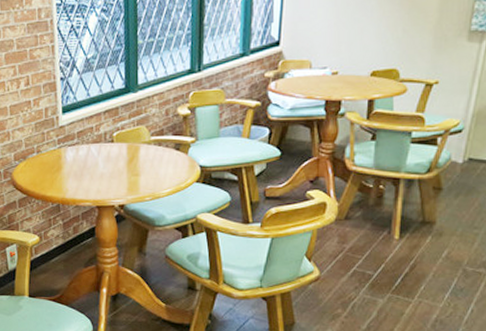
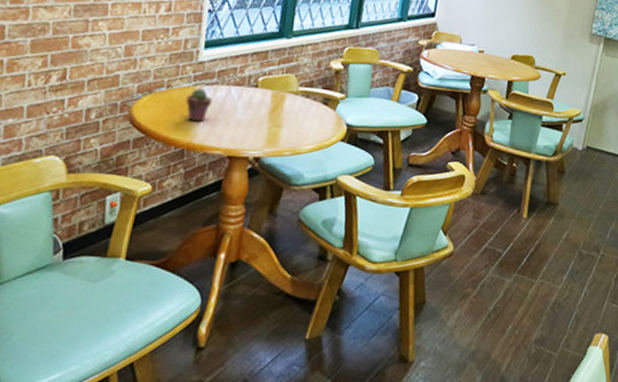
potted succulent: none [54,149,76,179] -> present [185,88,212,122]

